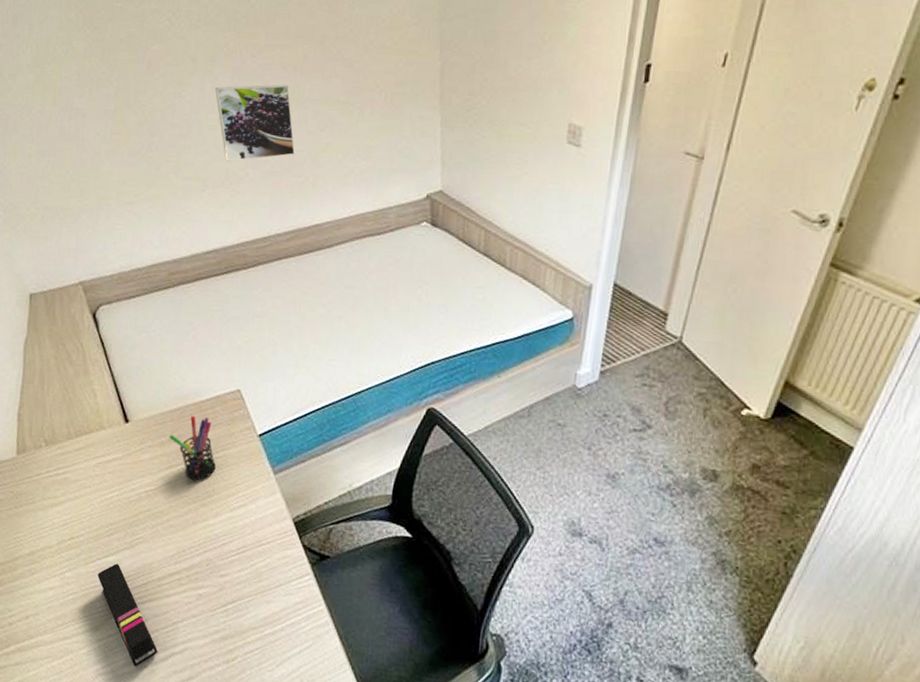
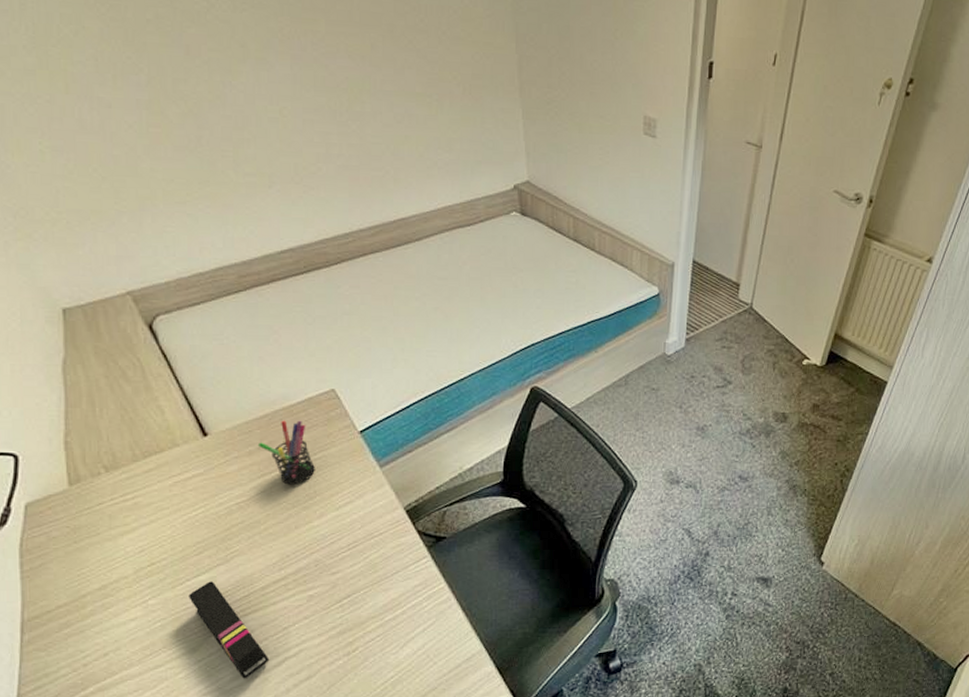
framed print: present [214,84,295,162] -> none [271,74,371,156]

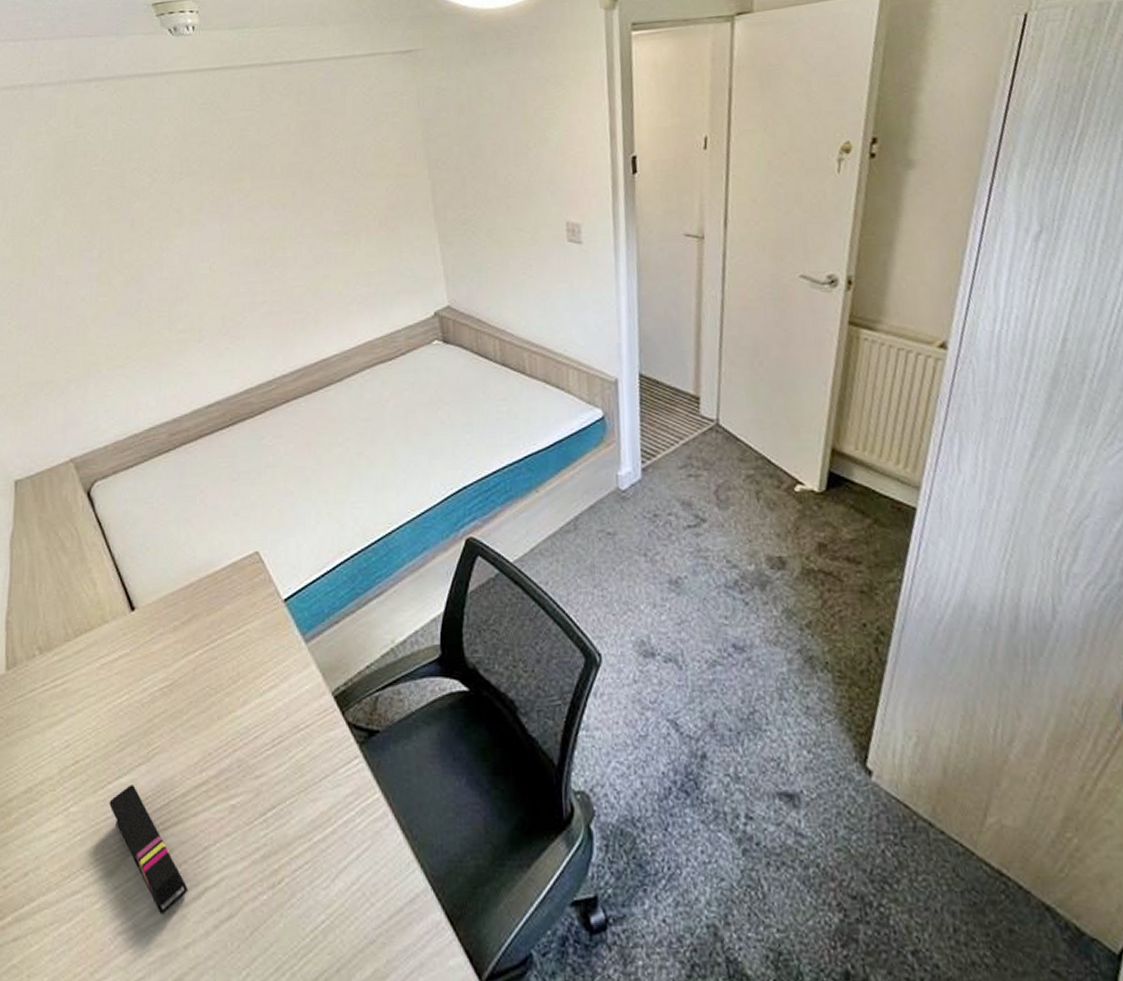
pen holder: present [257,420,315,485] -> none [182,589,238,666]

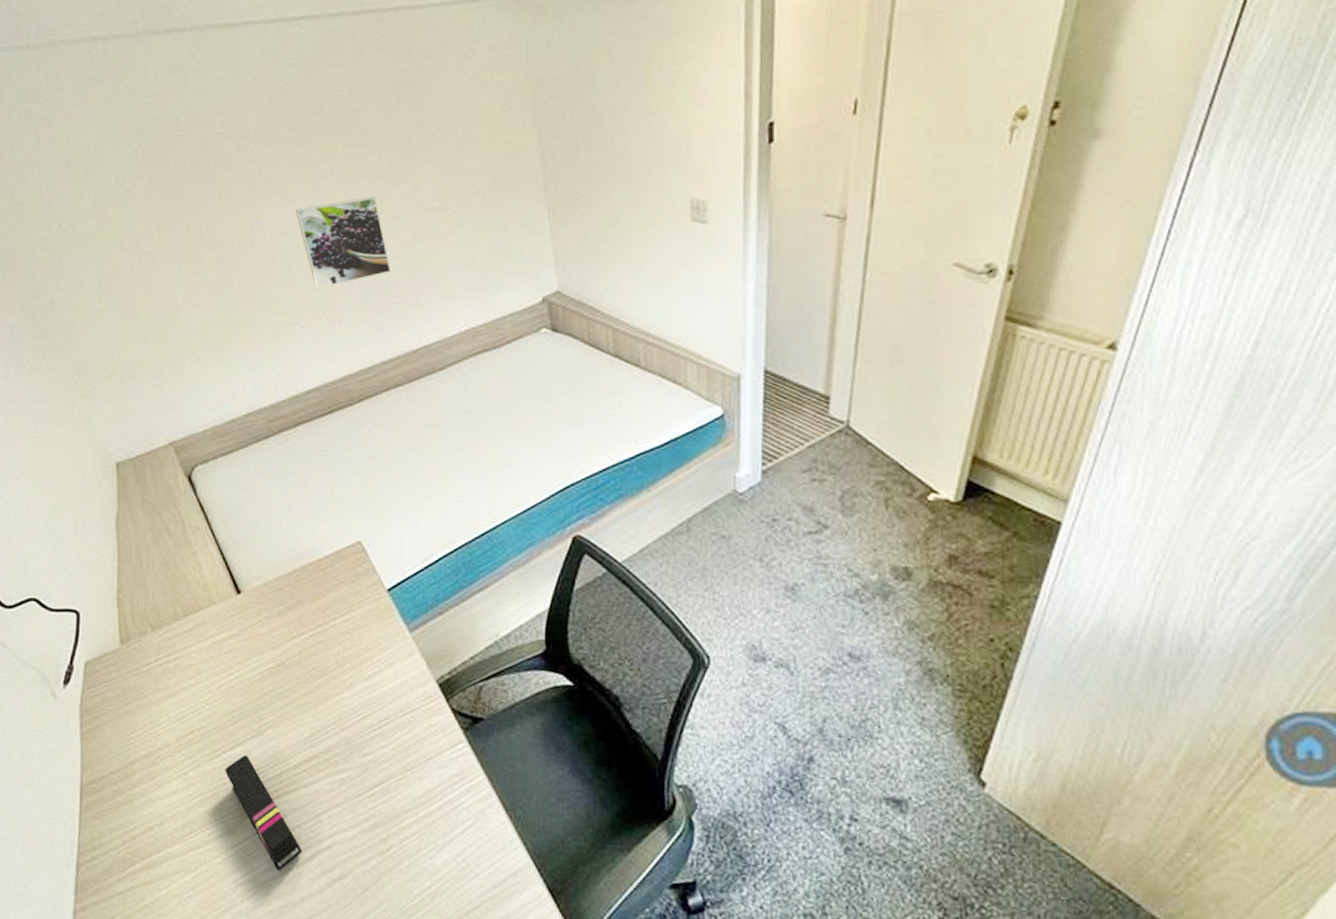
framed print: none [203,223,292,308] -> present [294,196,391,289]

